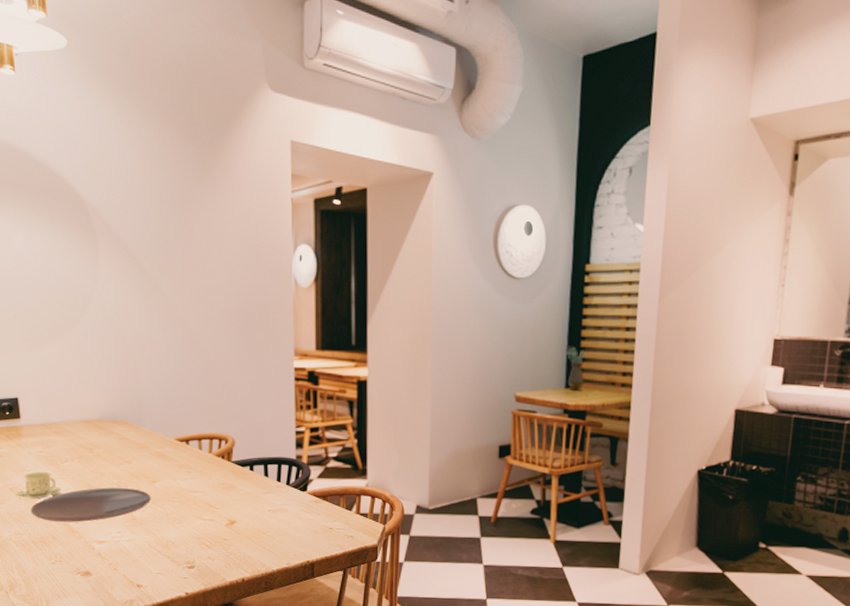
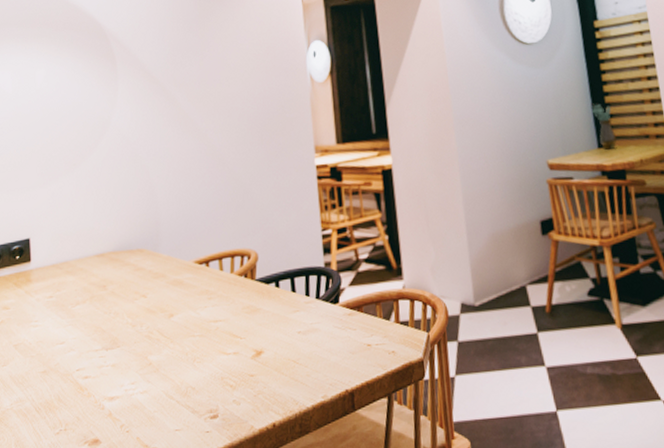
cup and saucer: present [15,471,62,499] -> none [20,319,71,355]
plate: present [30,487,151,522] -> none [35,326,169,380]

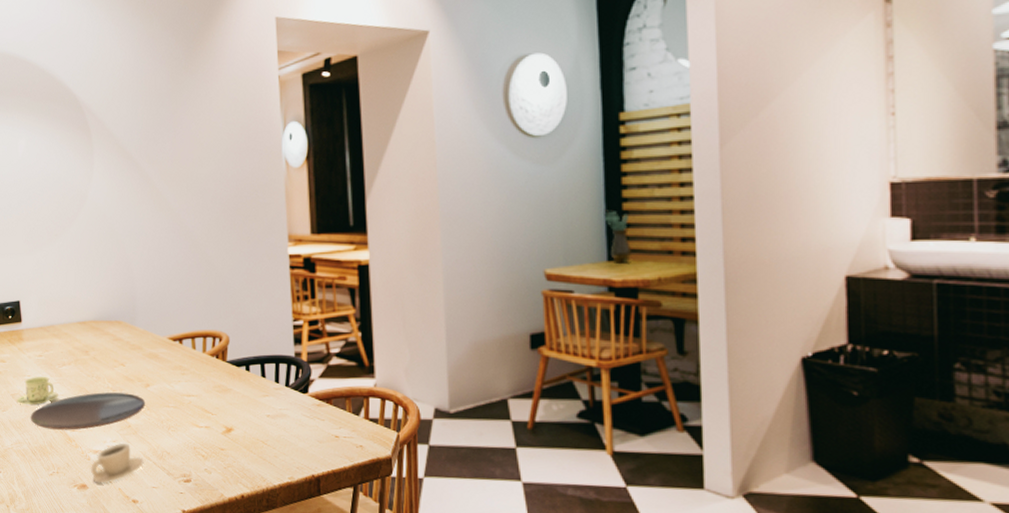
cup and saucer: none [20,319,71,355] -> present [17,376,59,406]
plate: none [35,326,169,380] -> present [30,392,146,430]
cup: none [104,383,166,435] -> present [90,443,144,484]

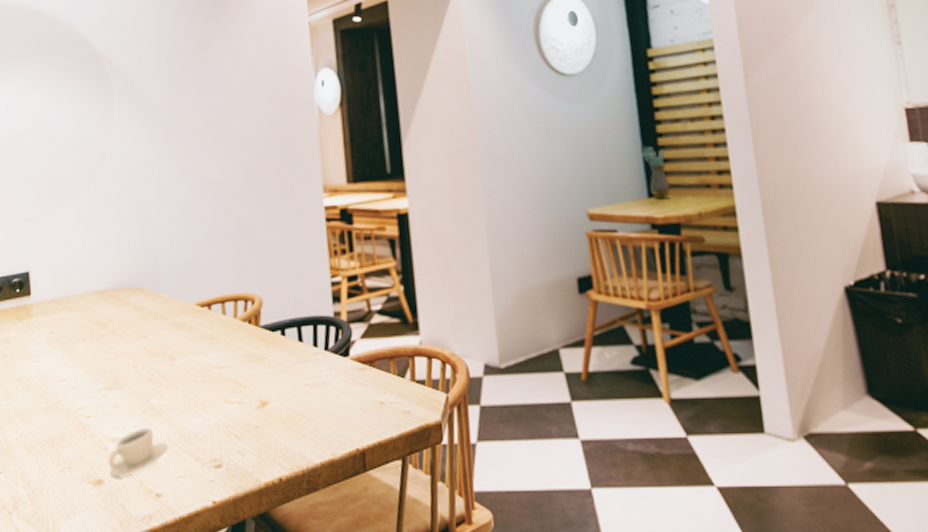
cup and saucer: present [17,376,59,406] -> none [23,355,72,391]
plate: present [30,392,146,430] -> none [38,369,171,417]

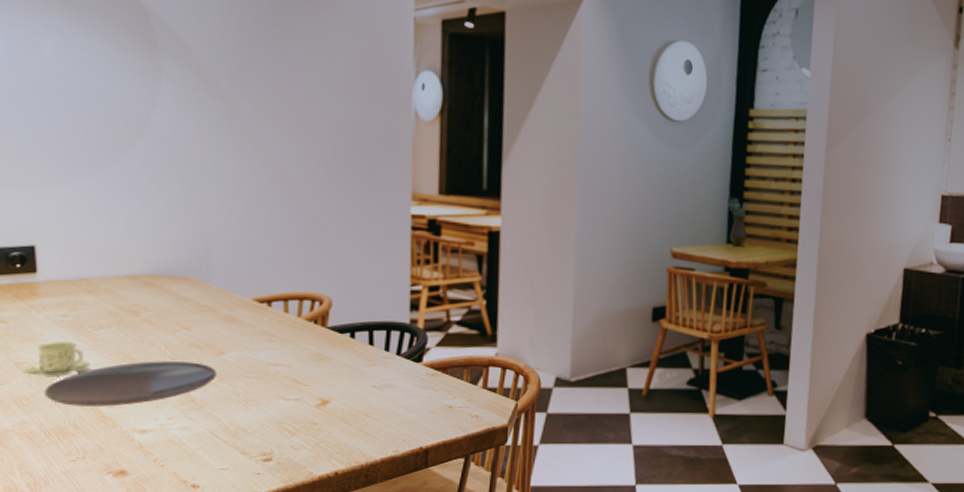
cup and saucer: none [23,355,72,391] -> present [23,340,91,377]
plate: none [38,369,171,417] -> present [44,361,217,407]
cup: present [107,427,169,477] -> none [133,420,210,468]

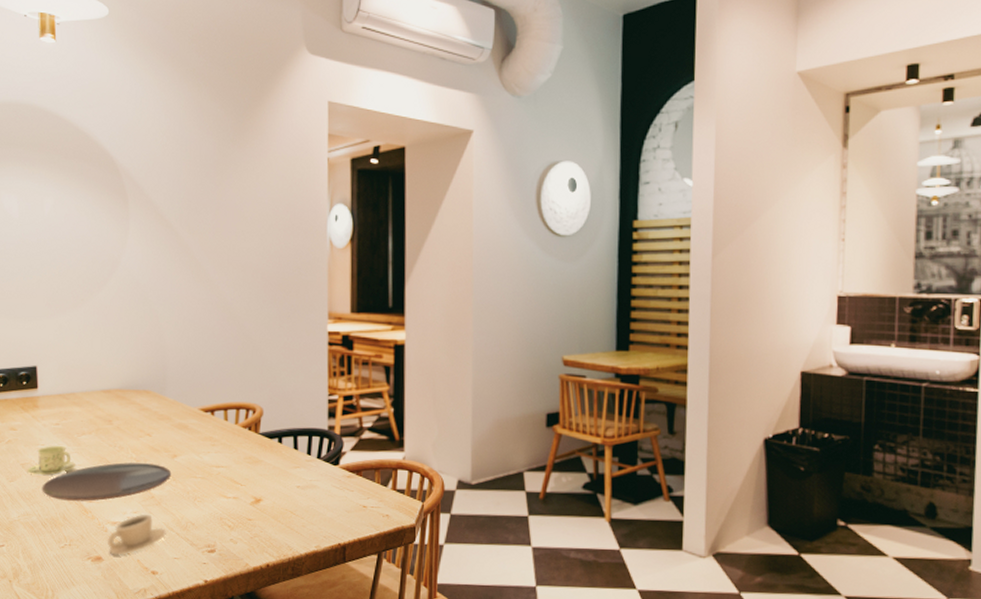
cup: none [133,420,210,468] -> present [106,514,166,555]
vase: present [727,195,748,247] -> none [615,304,637,353]

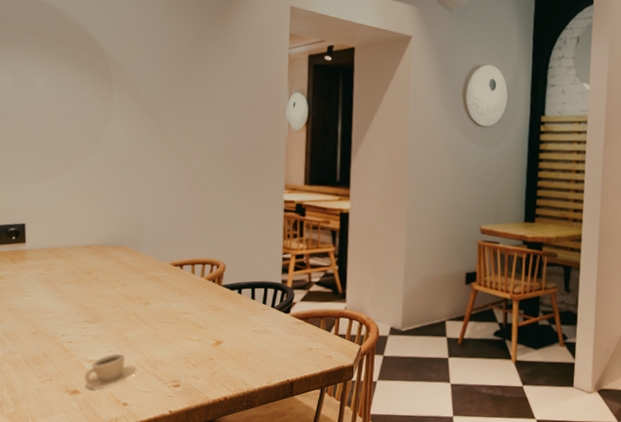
cup and saucer: present [27,445,76,476] -> none [13,292,58,319]
plate: present [42,462,172,501] -> none [26,308,144,342]

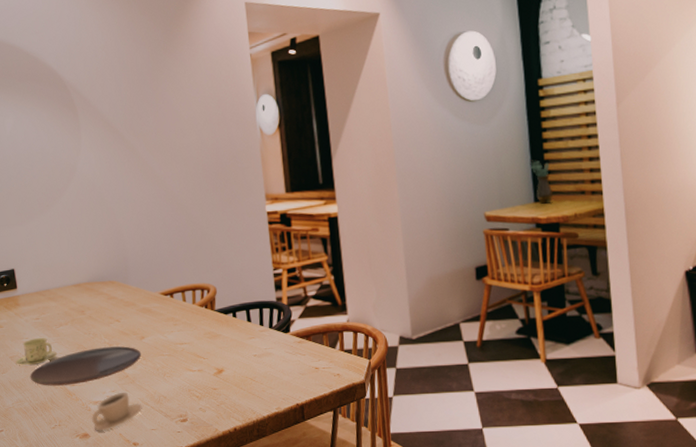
cup and saucer: none [13,292,58,319] -> present [16,337,58,366]
plate: none [26,308,144,342] -> present [30,346,142,386]
vase: none [525,184,541,225] -> present [529,159,554,204]

